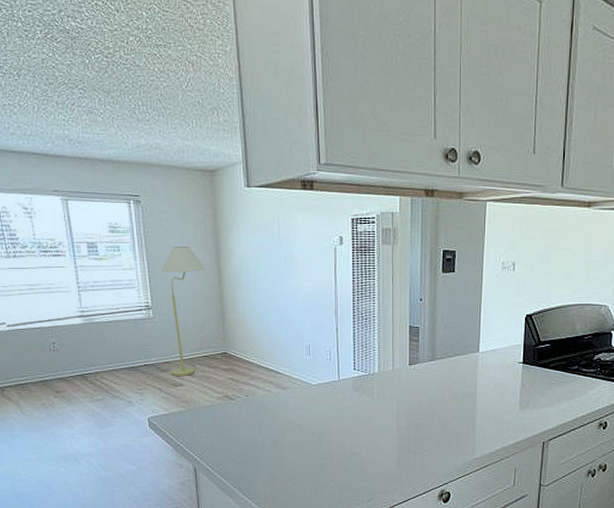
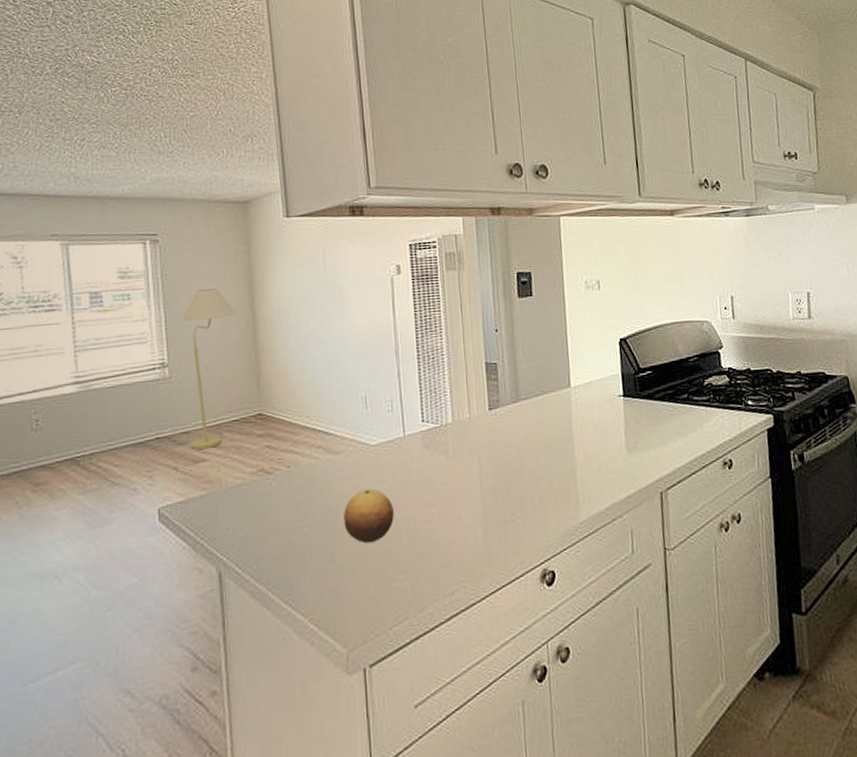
fruit: none [289,418,328,457] -> present [343,488,394,543]

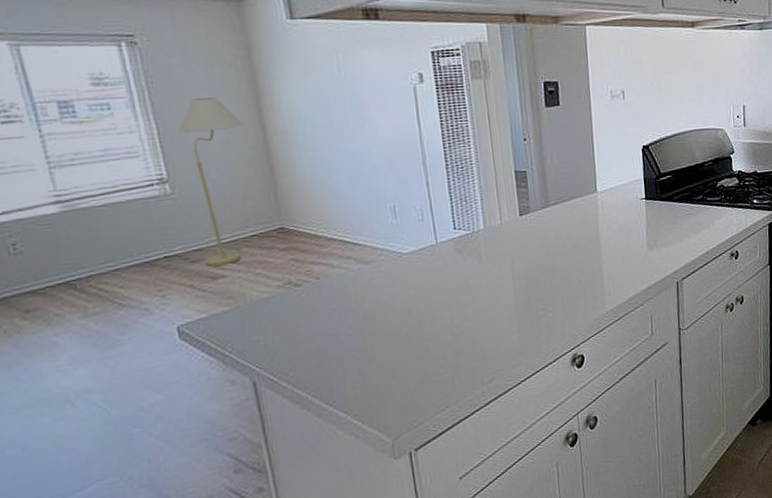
fruit: present [343,488,394,543] -> none [379,294,431,344]

